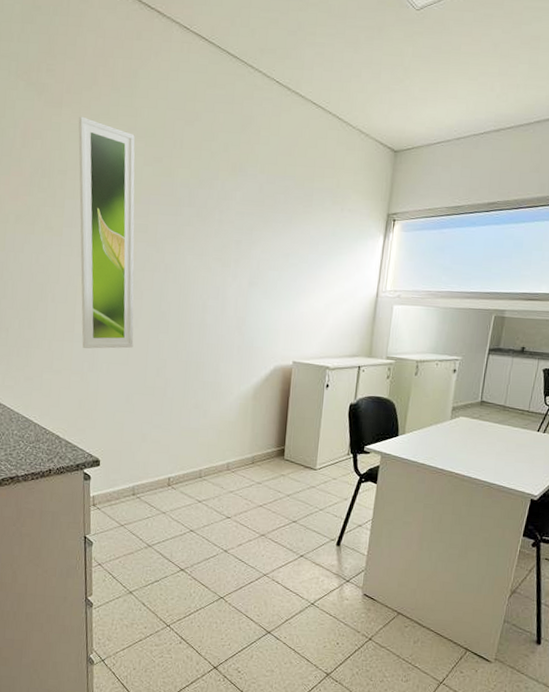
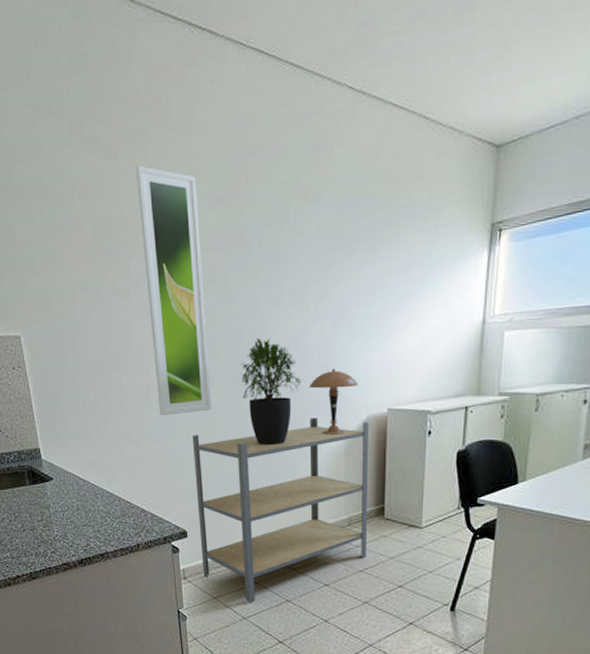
shelving unit: none [112,363,276,531] -> present [192,418,370,603]
potted plant: none [162,286,218,386] -> present [240,337,301,446]
table lamp: none [224,321,269,381] -> present [309,368,358,435]

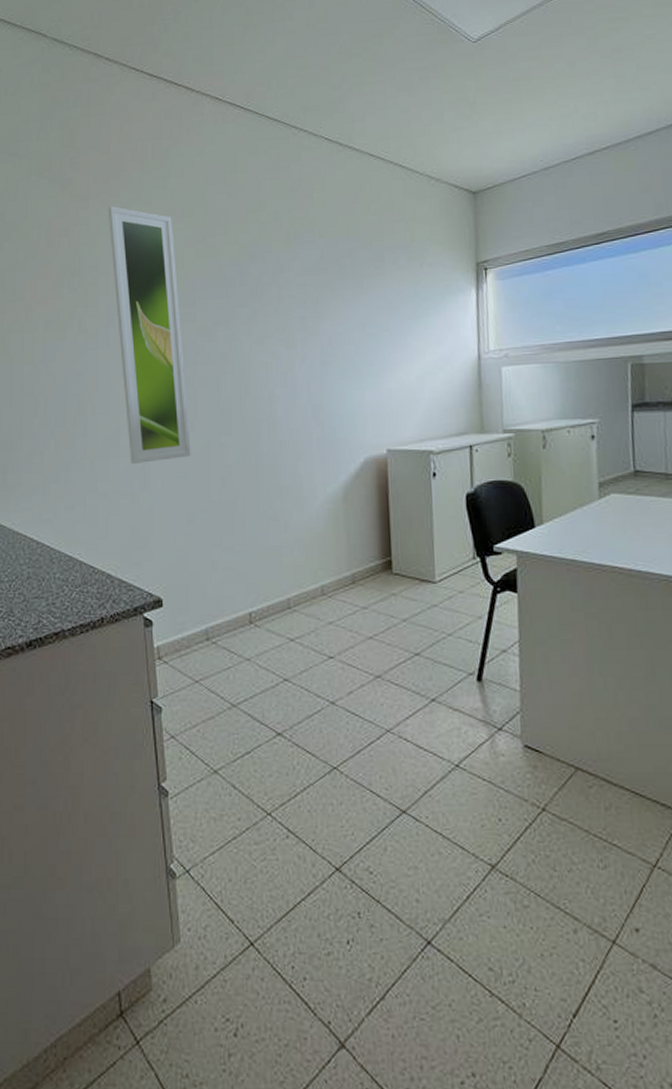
shelving unit: present [192,418,370,603] -> none [169,461,375,685]
potted plant: present [240,337,301,446] -> none [223,377,290,495]
table lamp: present [309,368,358,435] -> none [299,407,353,480]

